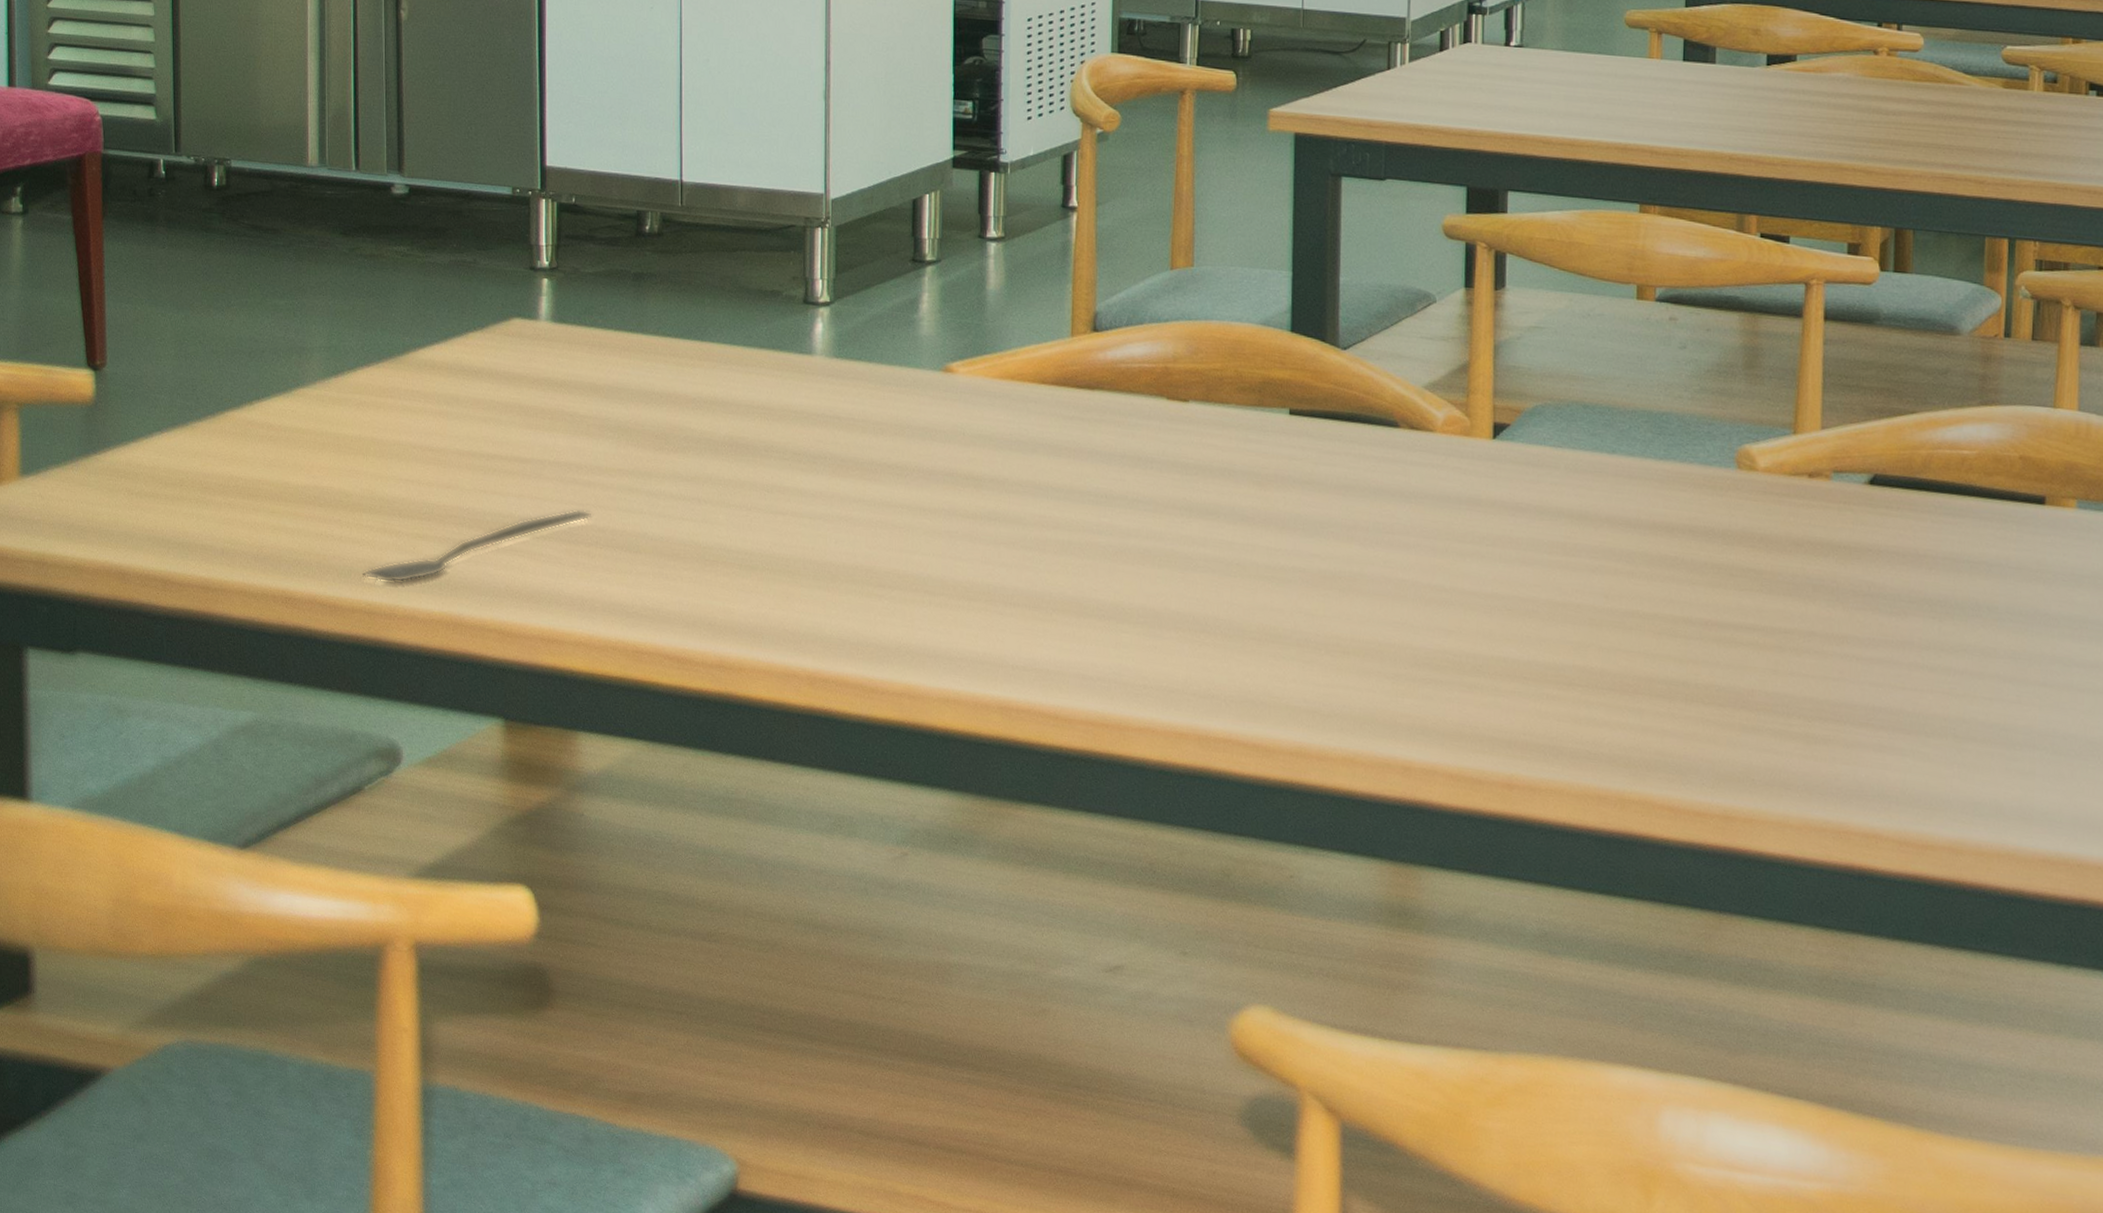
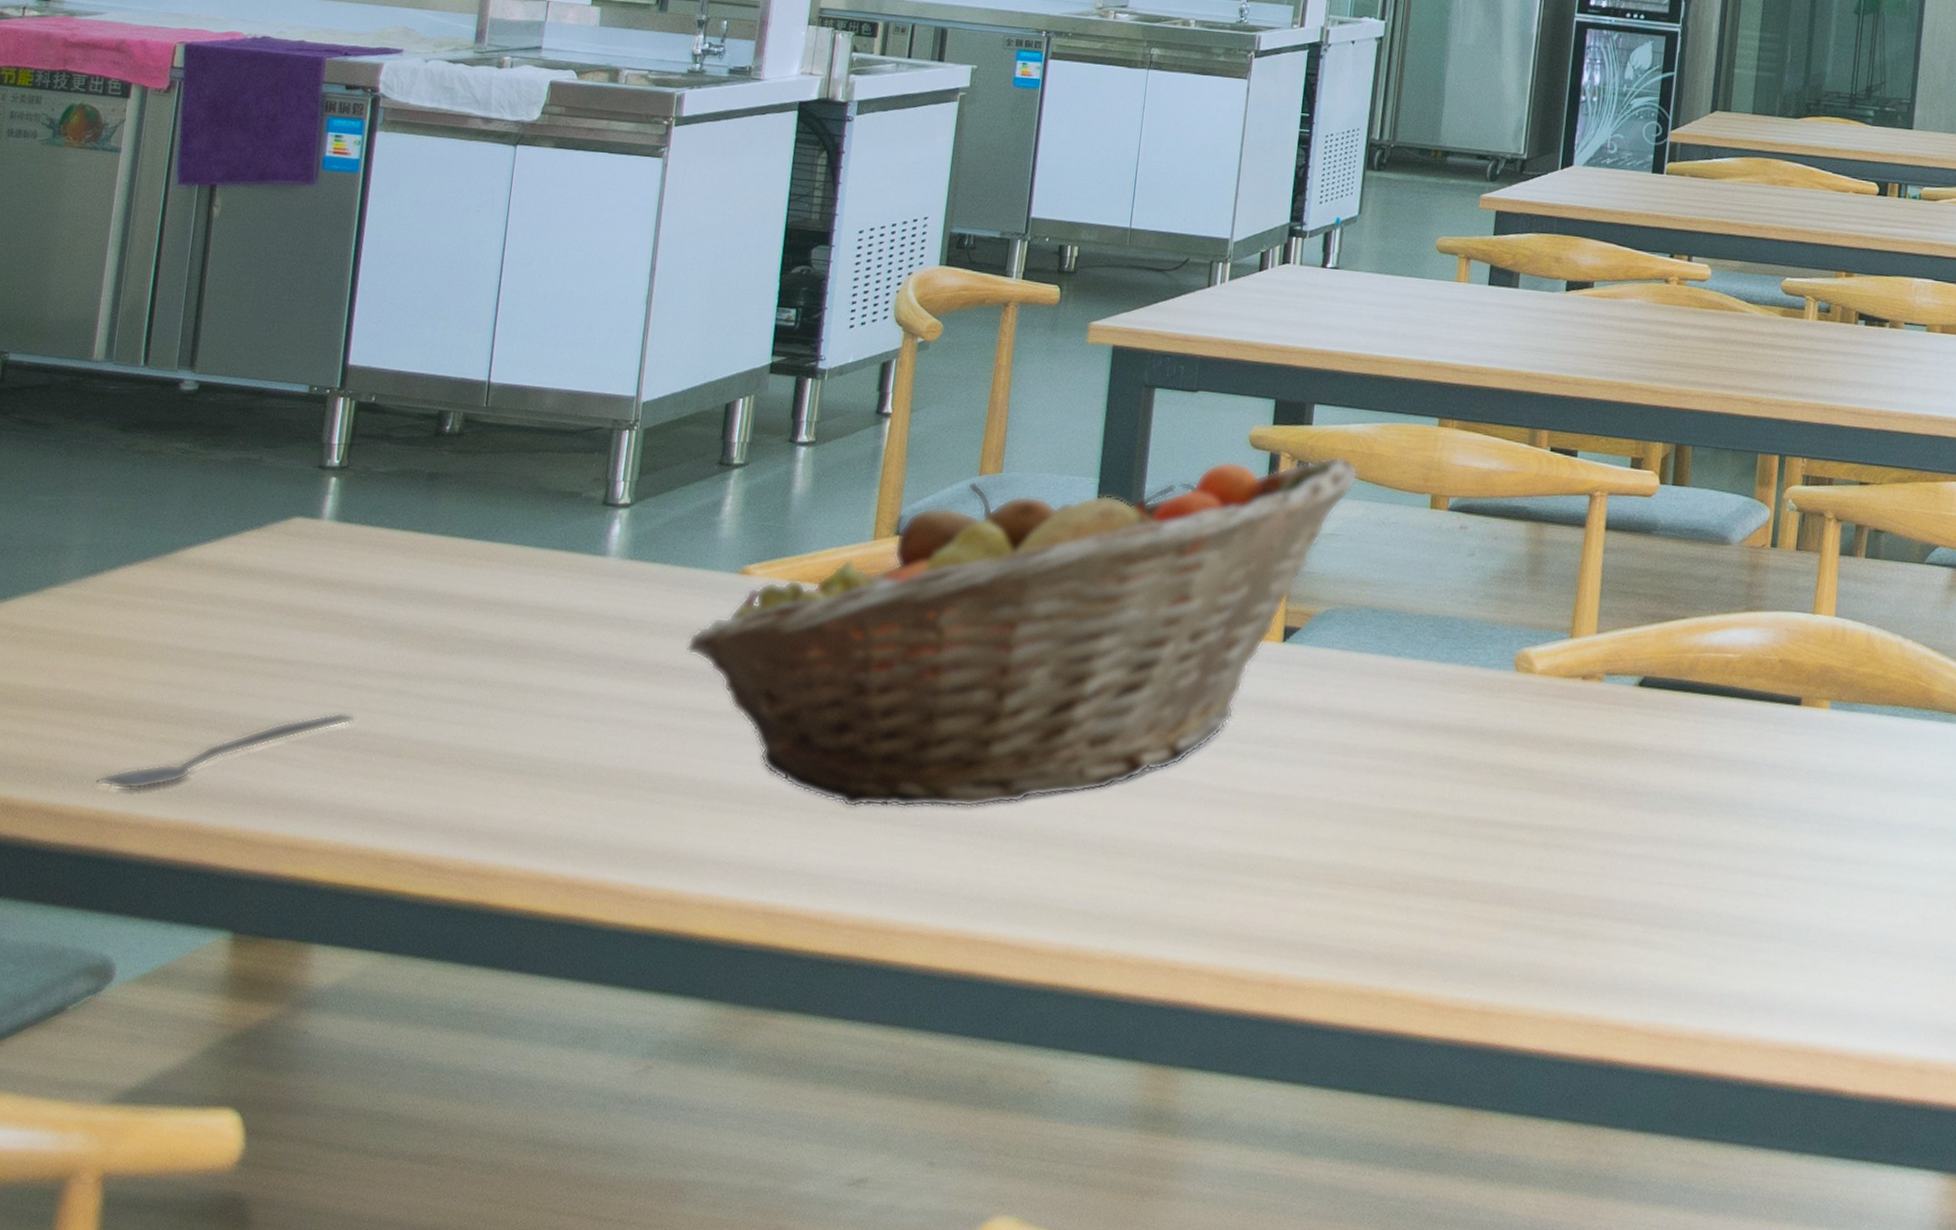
fruit basket: none [898,245,1559,606] -> present [686,456,1359,808]

